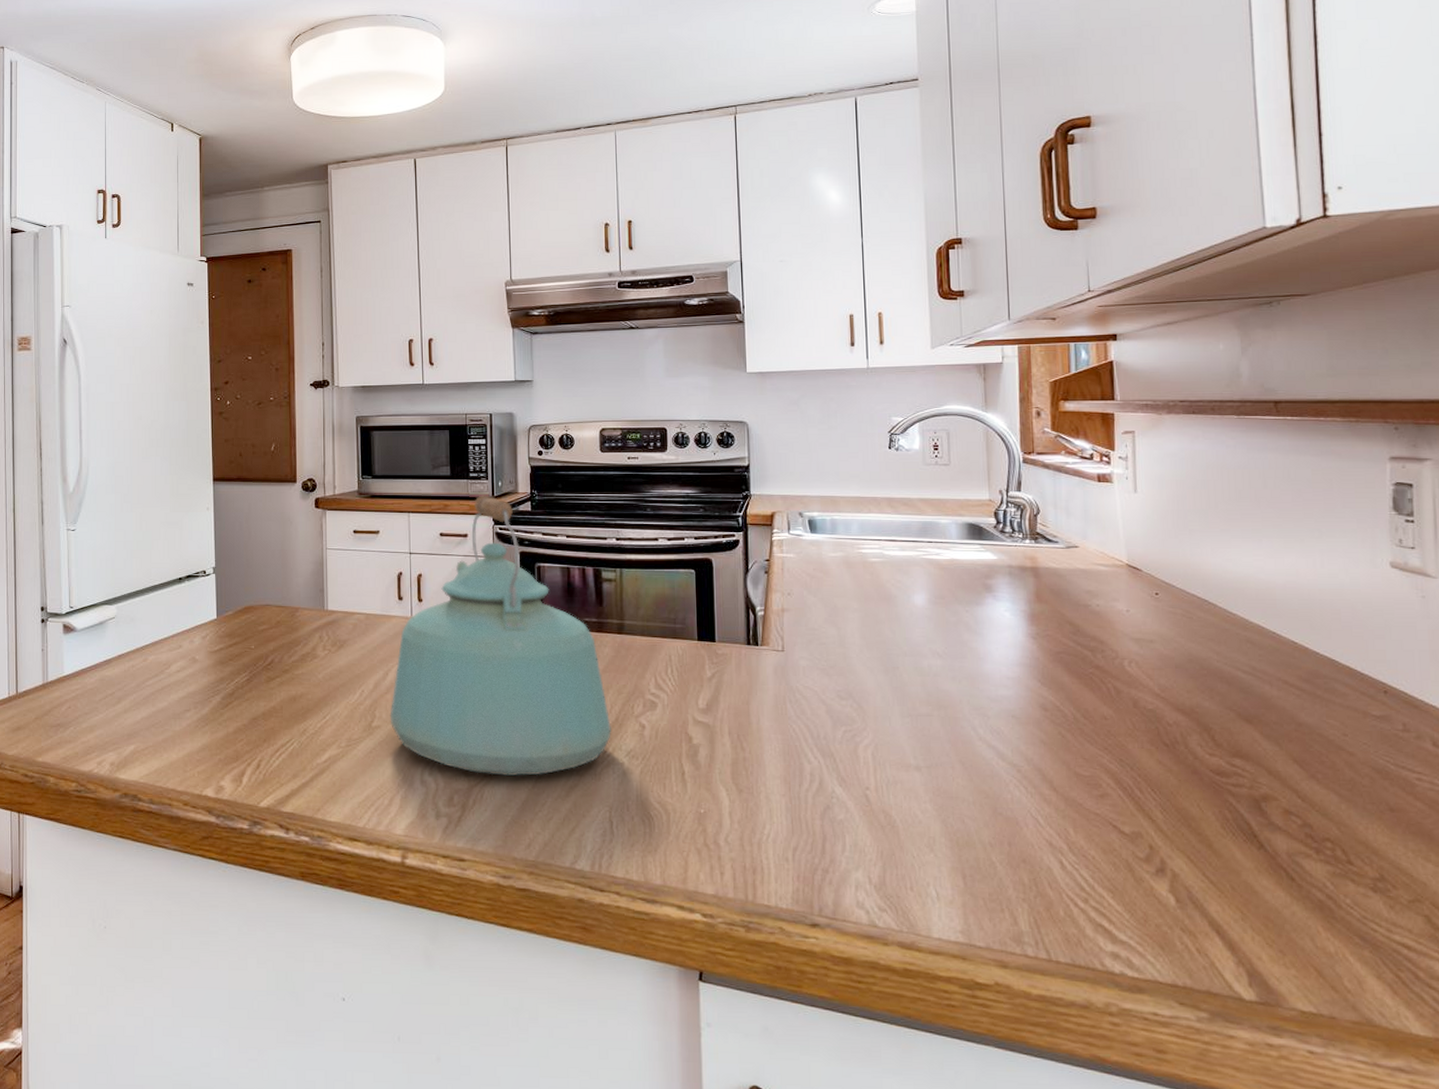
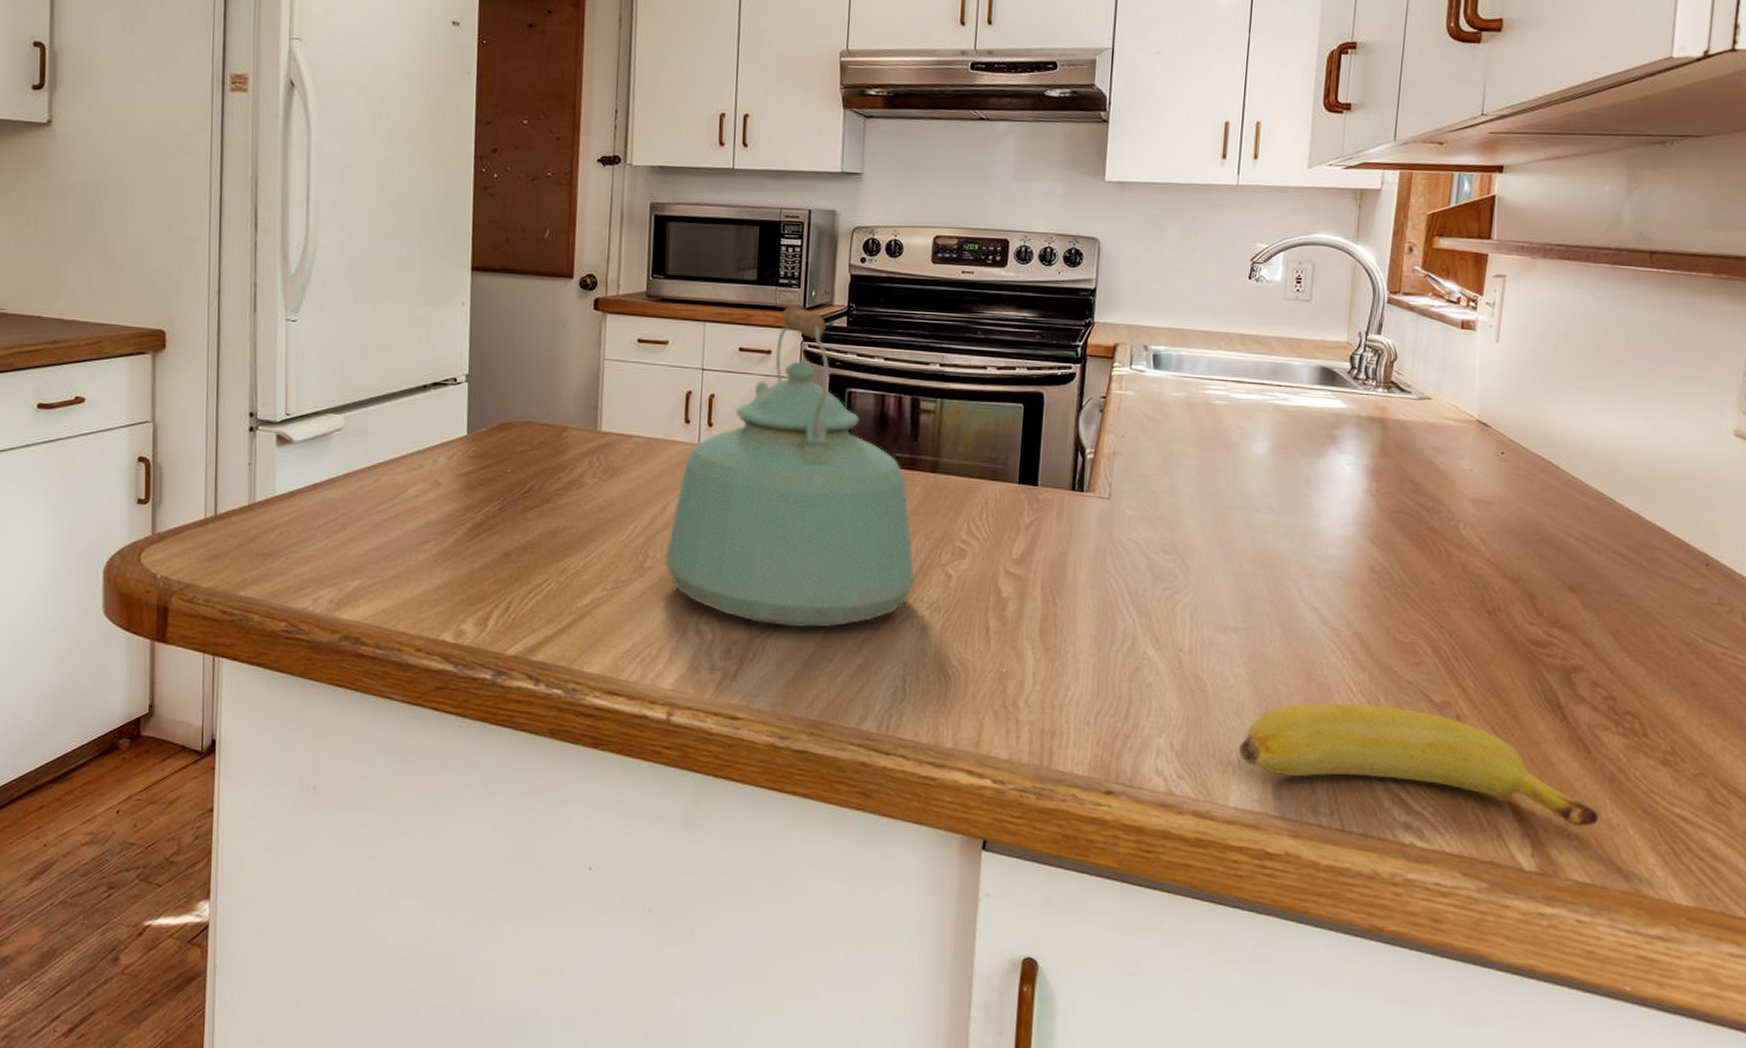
banana: none [936,835,1315,956] -> present [1239,702,1600,827]

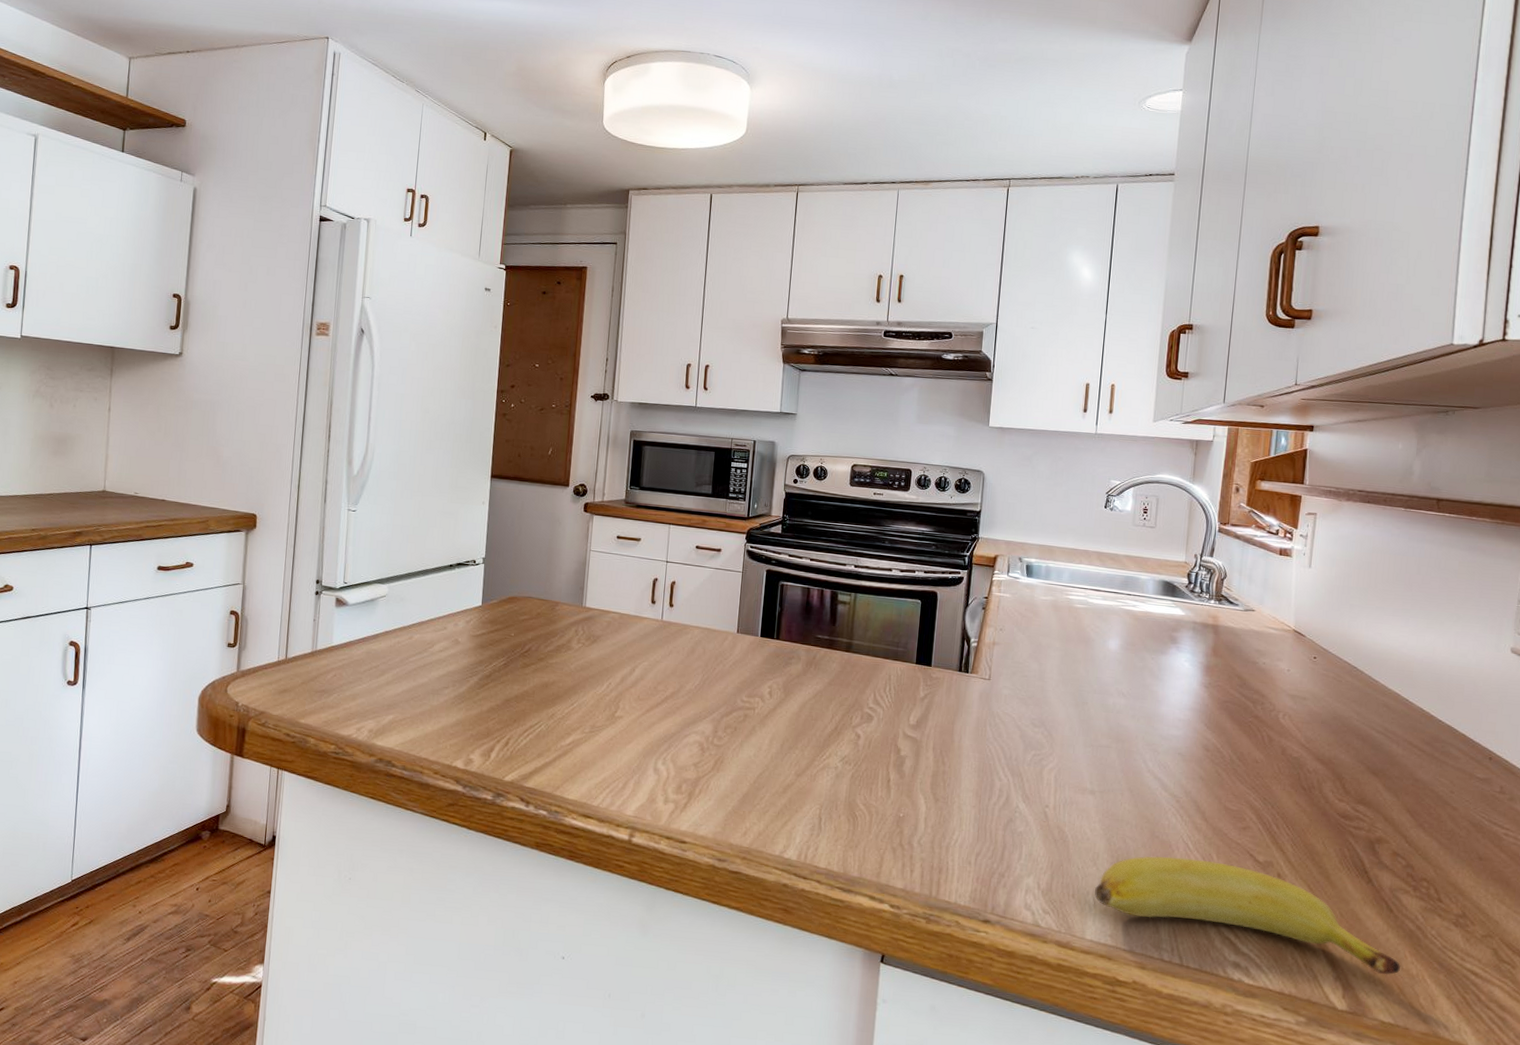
kettle: present [664,305,914,628] -> none [631,514,830,773]

